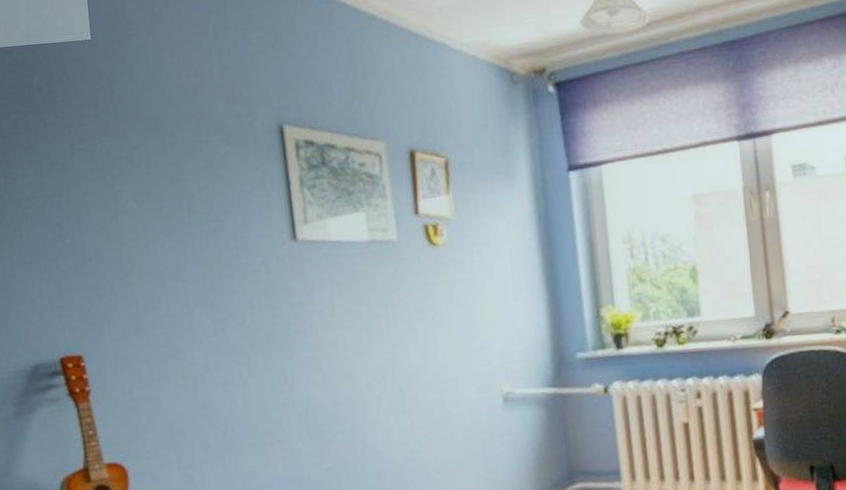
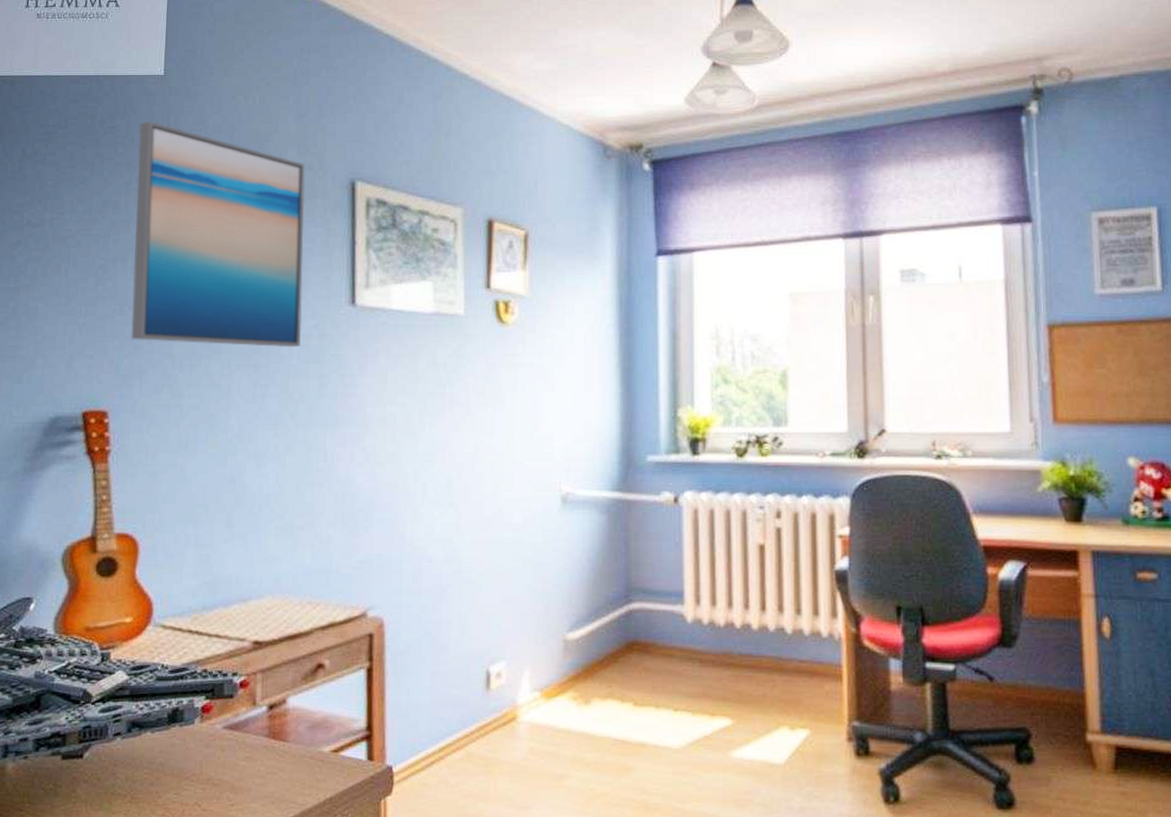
wall art: none [75,84,251,289] -> present [131,121,305,348]

